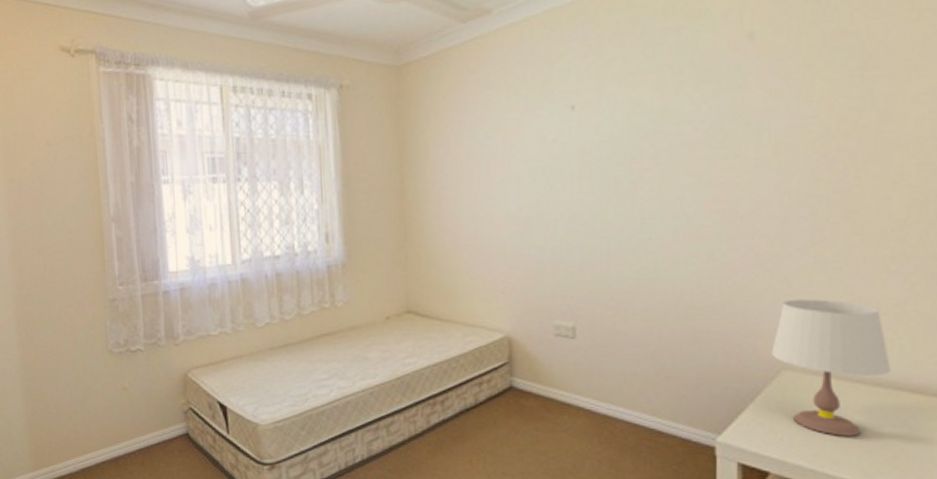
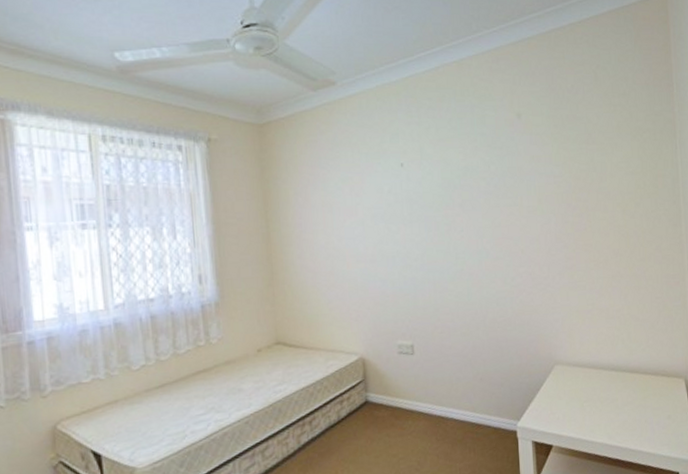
table lamp: present [771,299,891,436] -> none [547,309,618,411]

